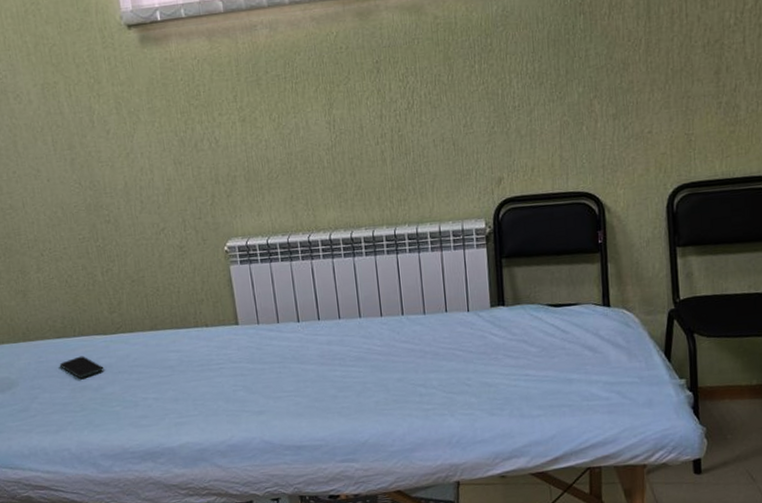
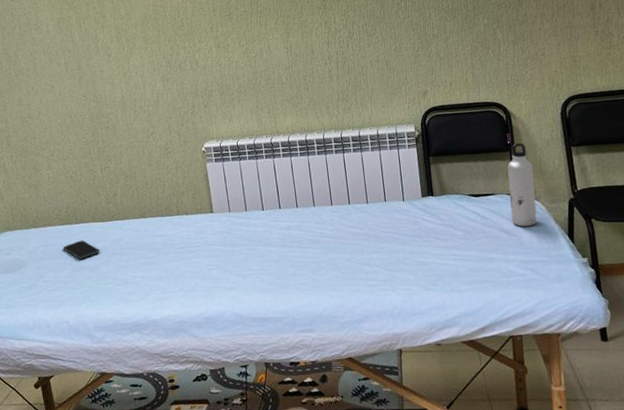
water bottle: none [596,242,629,343] -> present [507,143,537,227]

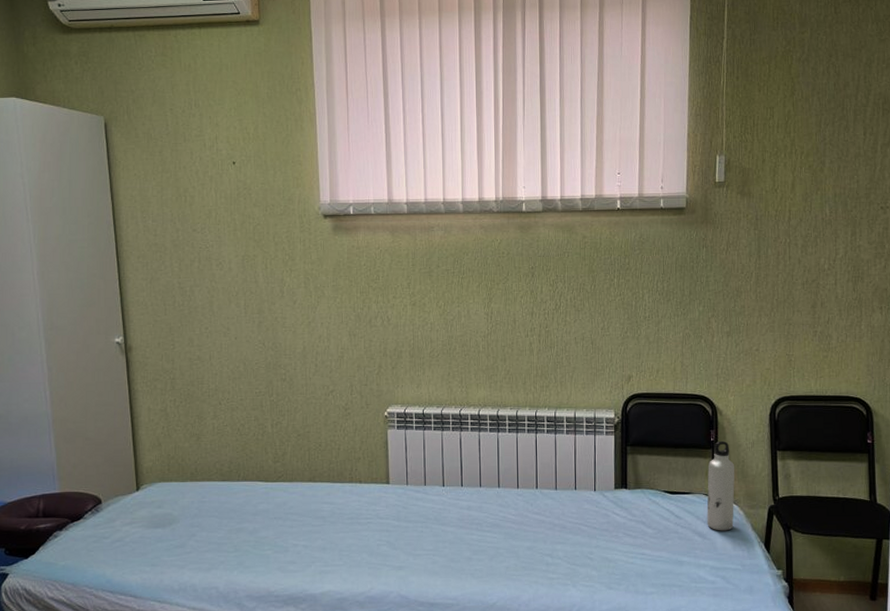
smartphone: present [62,240,100,260] -> none [220,499,261,521]

